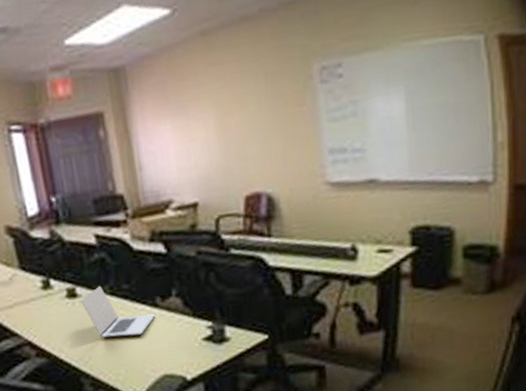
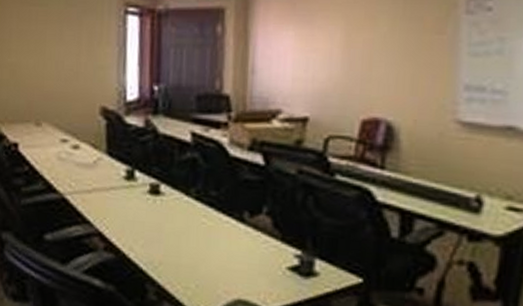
laptop: present [81,285,156,338] -> none [163,186,240,249]

